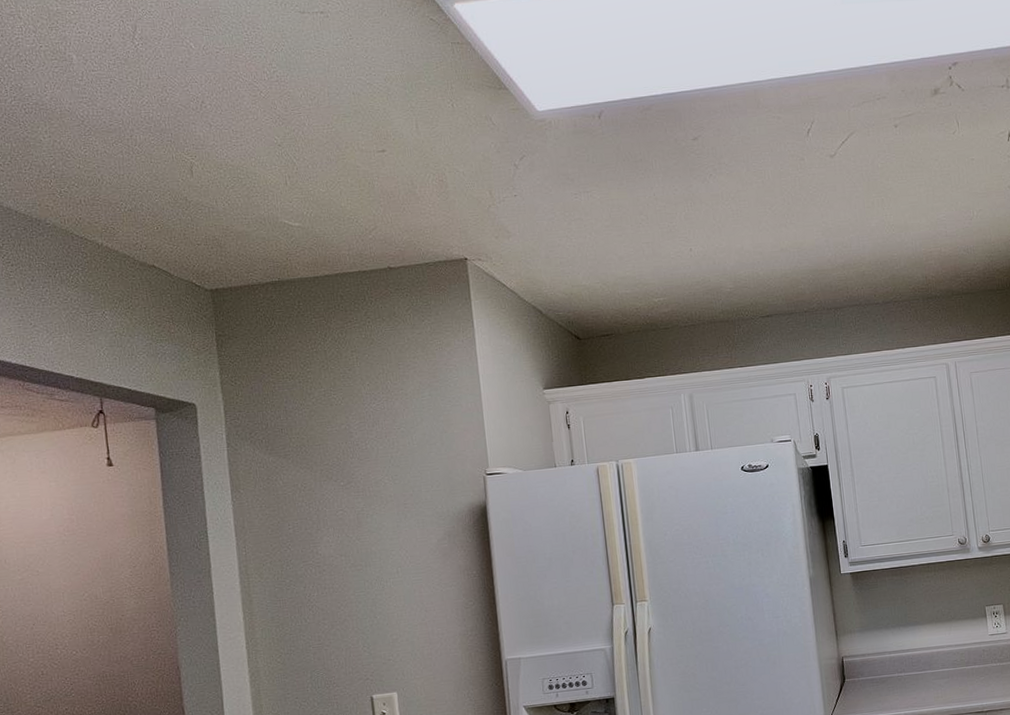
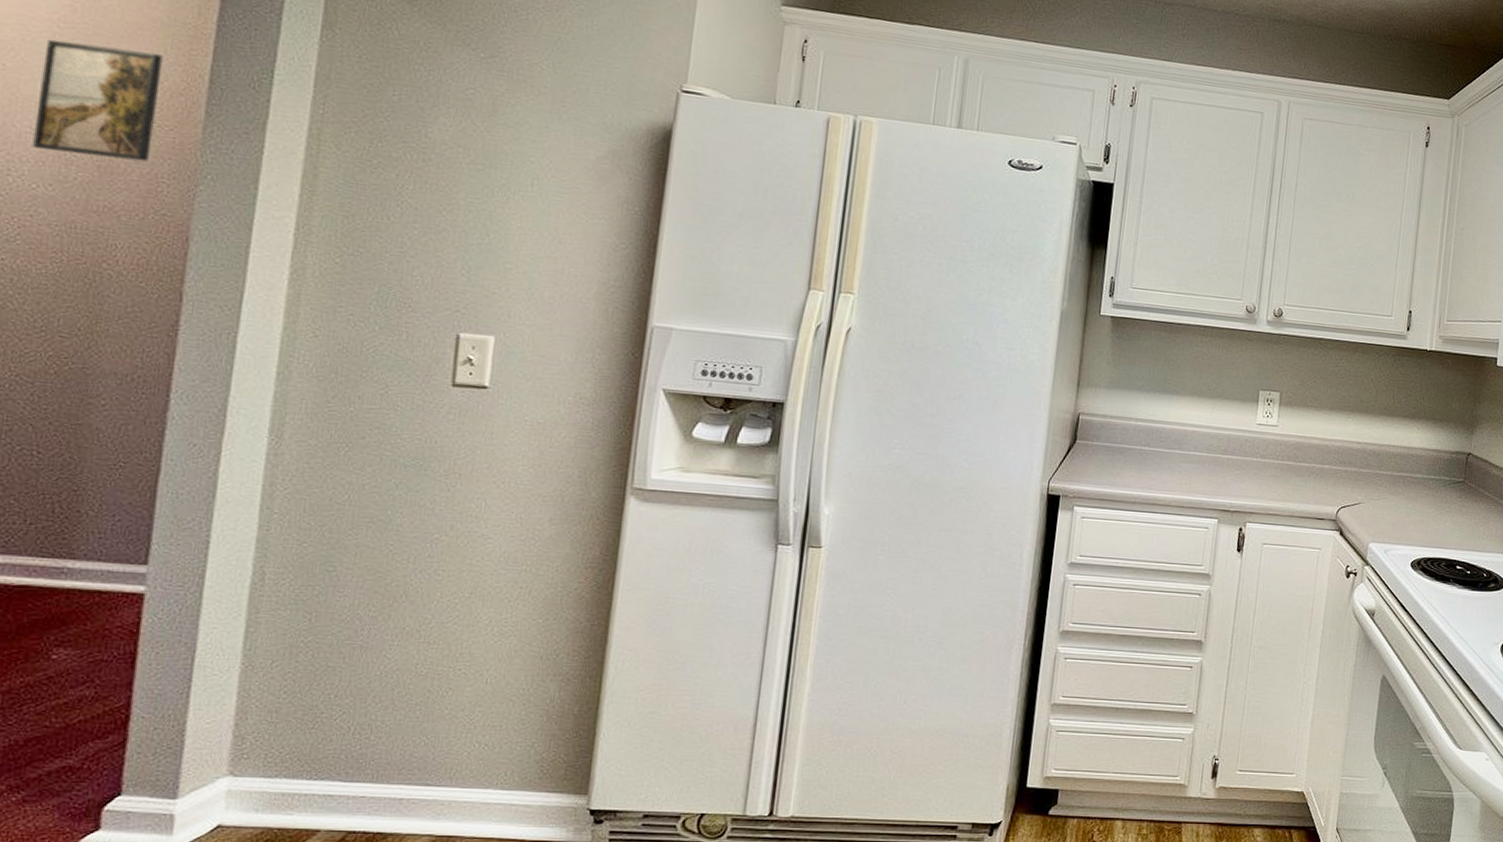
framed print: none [60,538,142,625] -> present [32,39,164,162]

